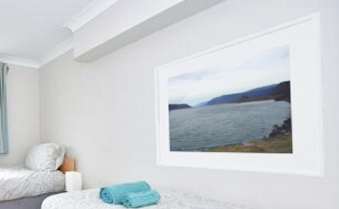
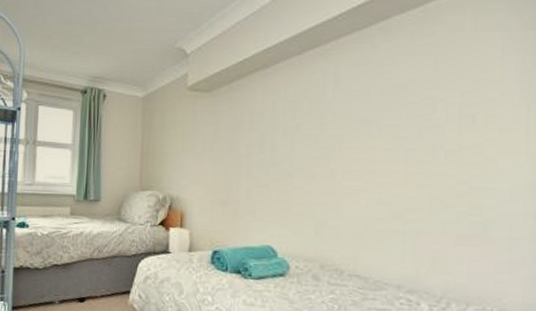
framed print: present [154,11,327,179] -> none [286,36,520,258]

